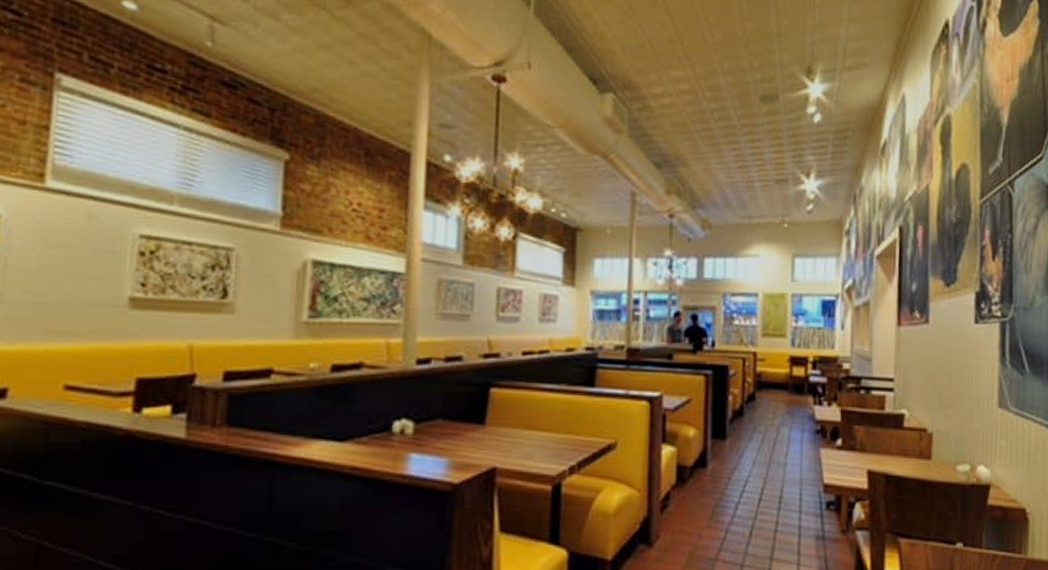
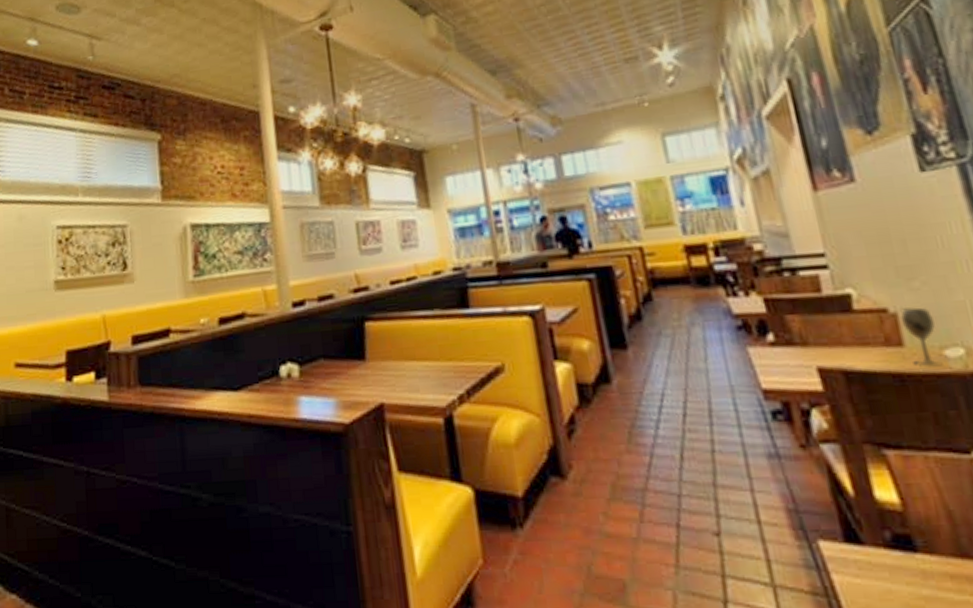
wine glass: none [934,430,956,478] -> present [900,307,943,368]

